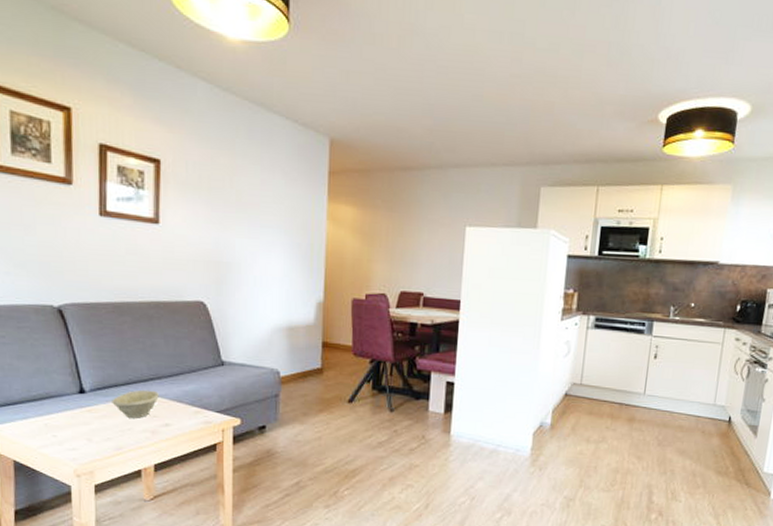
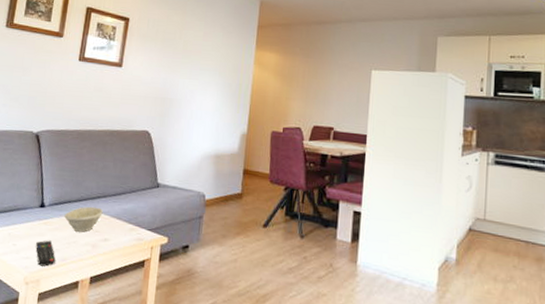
remote control: none [80,429,109,457] -> present [35,240,56,267]

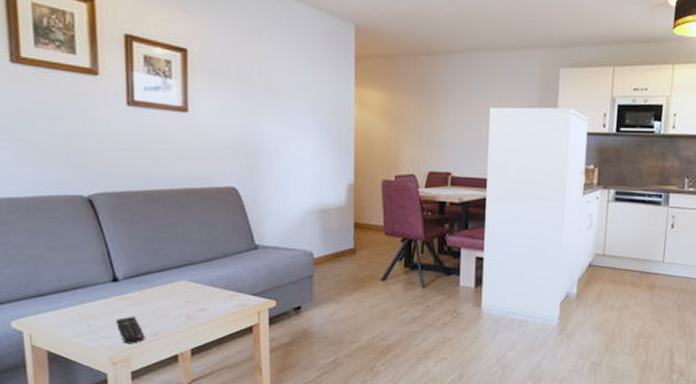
bowl: present [64,206,103,232] -> none [146,276,194,304]

